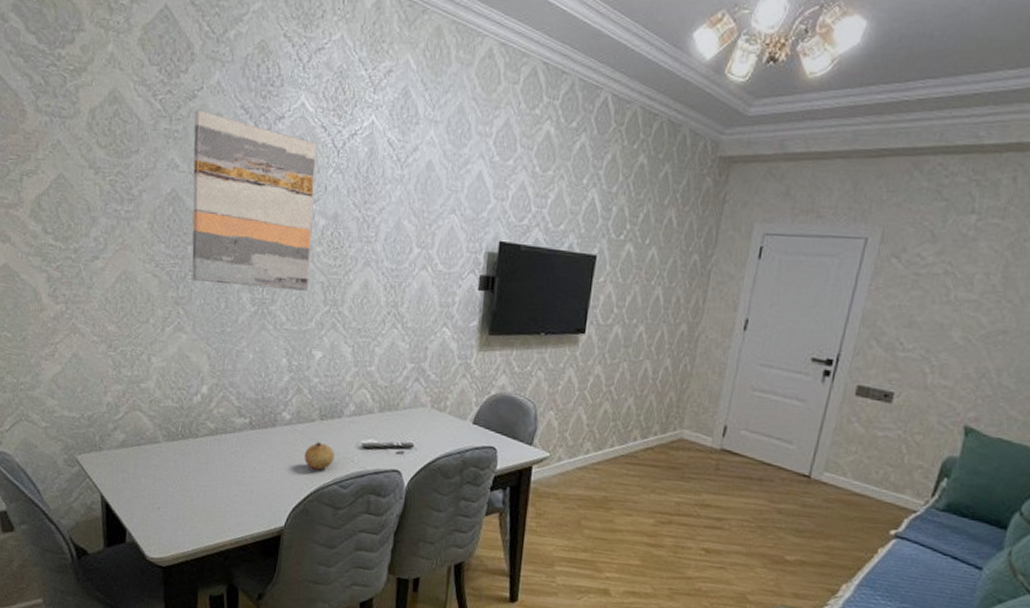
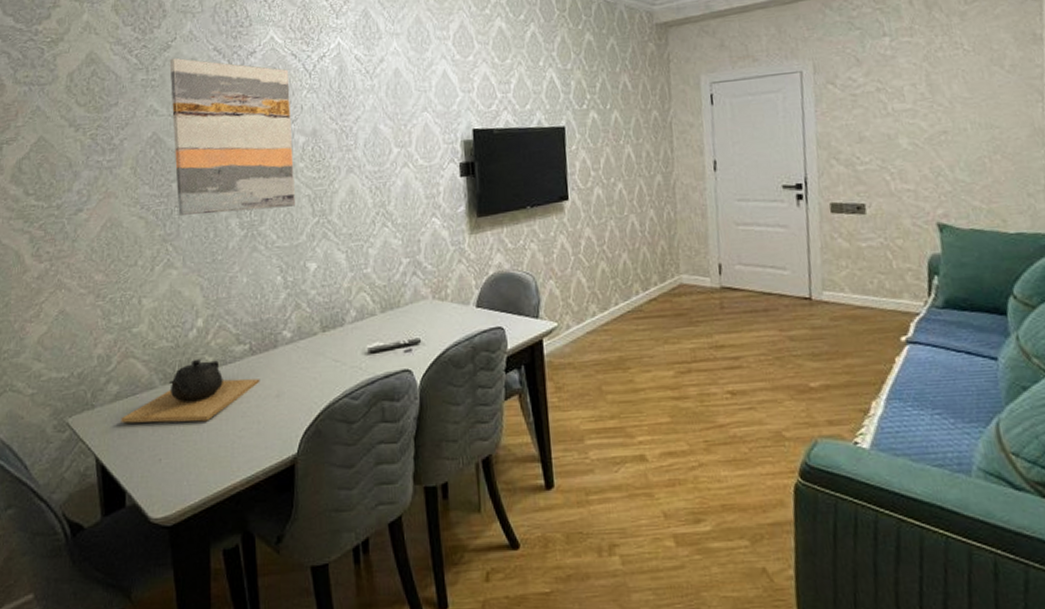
teapot: none [125,423,257,482] -> present [121,358,260,424]
fruit: present [304,442,335,470] -> none [309,355,342,386]

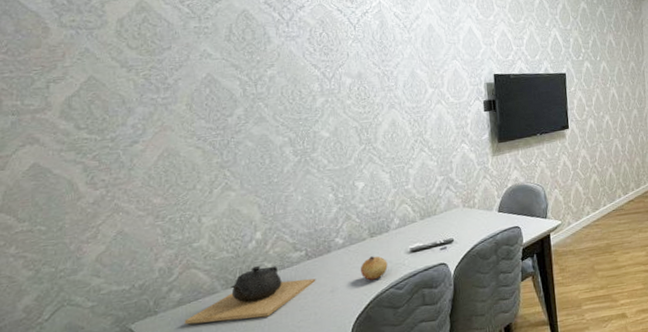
wall art: present [169,57,295,215] -> none [221,9,344,145]
fruit: none [309,355,342,386] -> present [360,256,388,281]

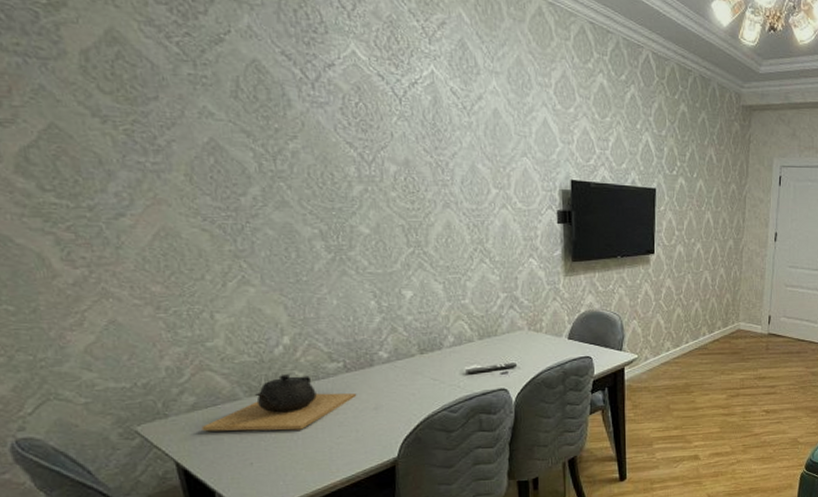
fruit: present [360,256,388,281] -> none [408,374,440,400]

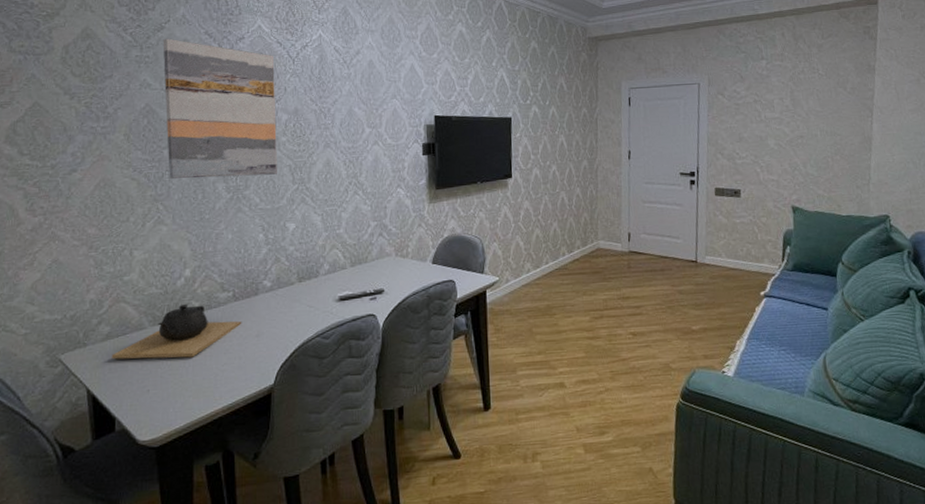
wall art: none [223,54,388,235] -> present [162,38,277,179]

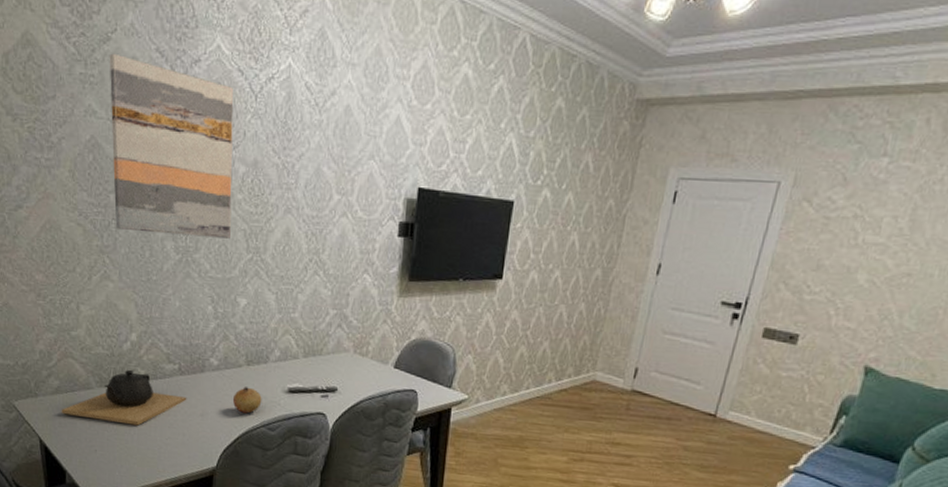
fruit: none [286,302,315,327] -> present [232,387,262,414]

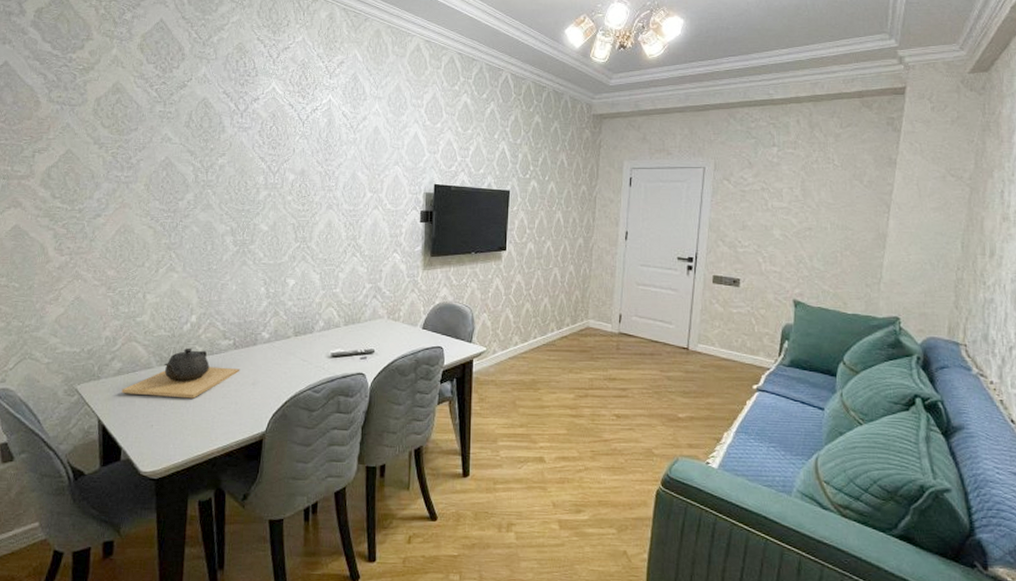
wall art: present [109,53,234,239] -> none [182,96,285,231]
fruit: present [232,387,262,414] -> none [281,355,308,379]

